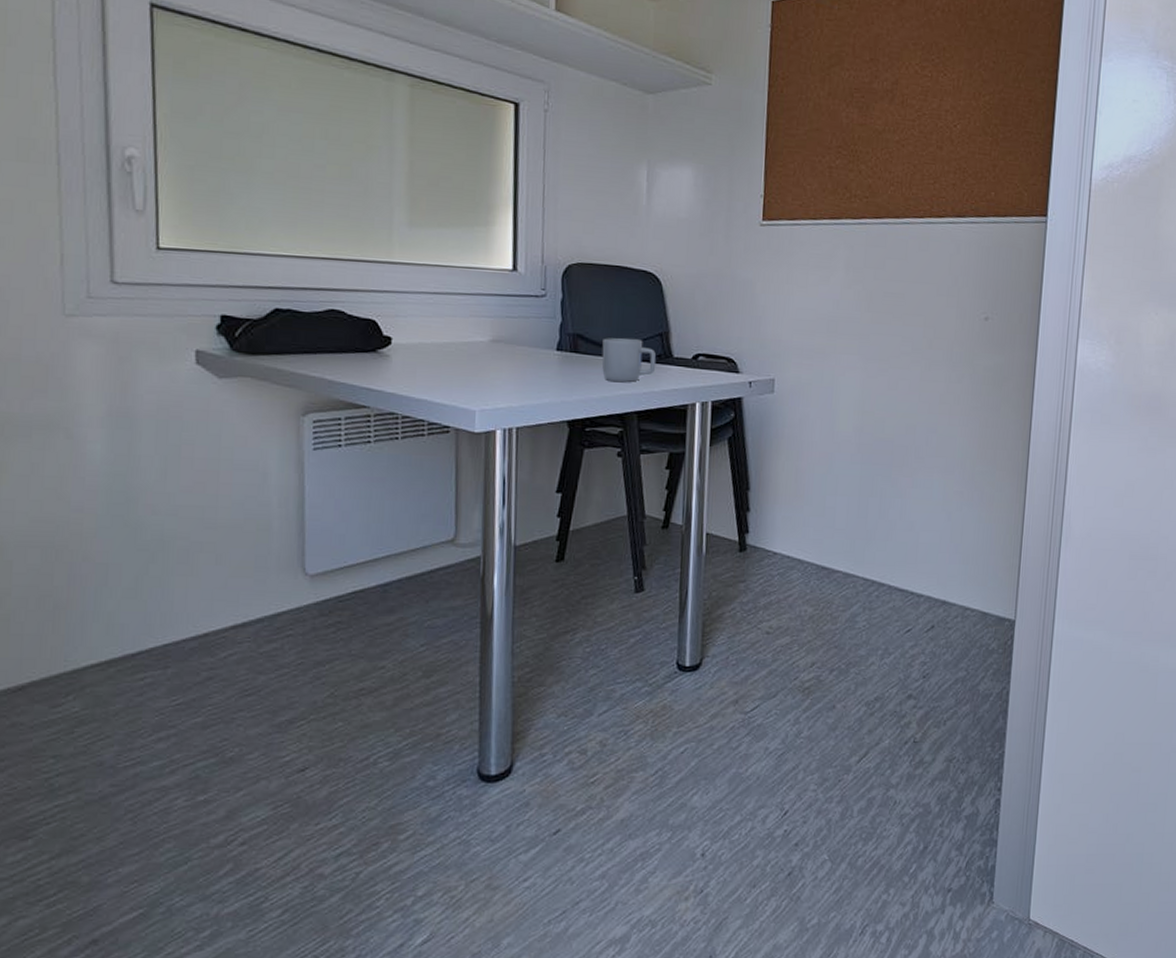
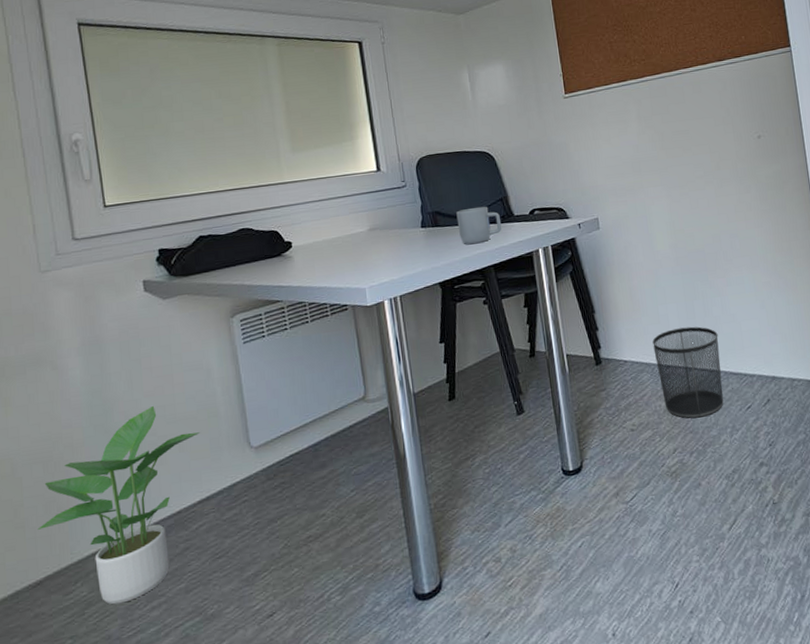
potted plant: none [26,505,244,728] -> present [38,406,200,605]
waste bin: none [810,526,890,633] -> present [652,326,724,419]

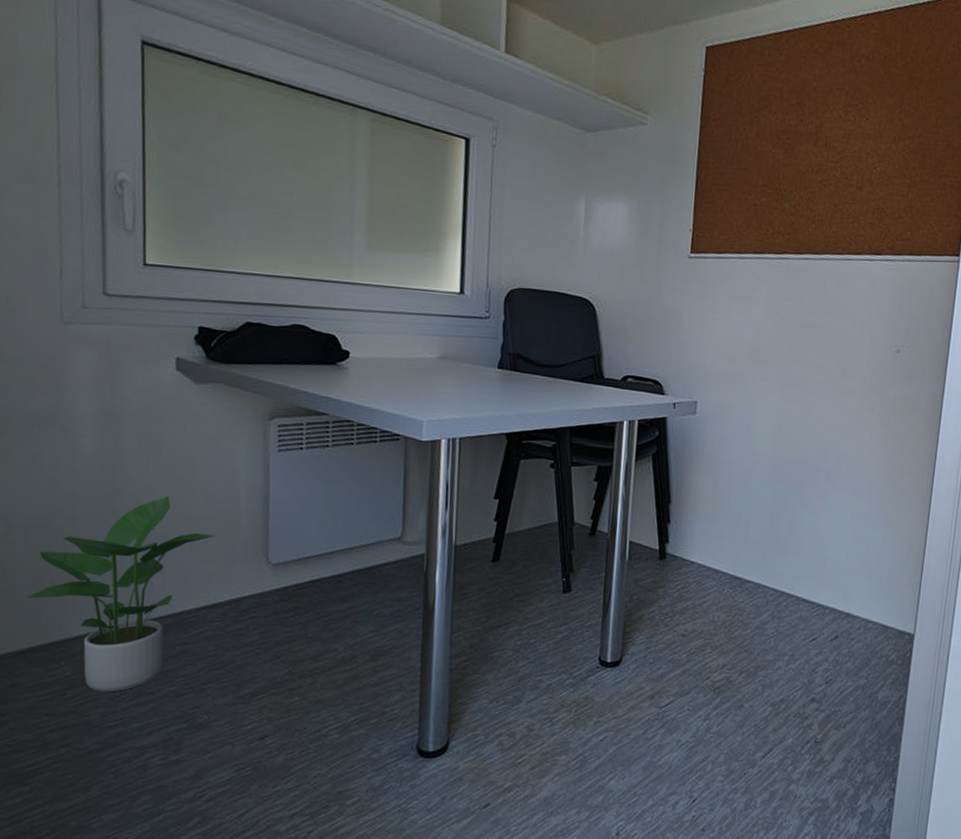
mug: present [456,206,502,245] -> none [538,358,589,400]
waste bin: present [652,326,724,419] -> none [724,539,799,639]

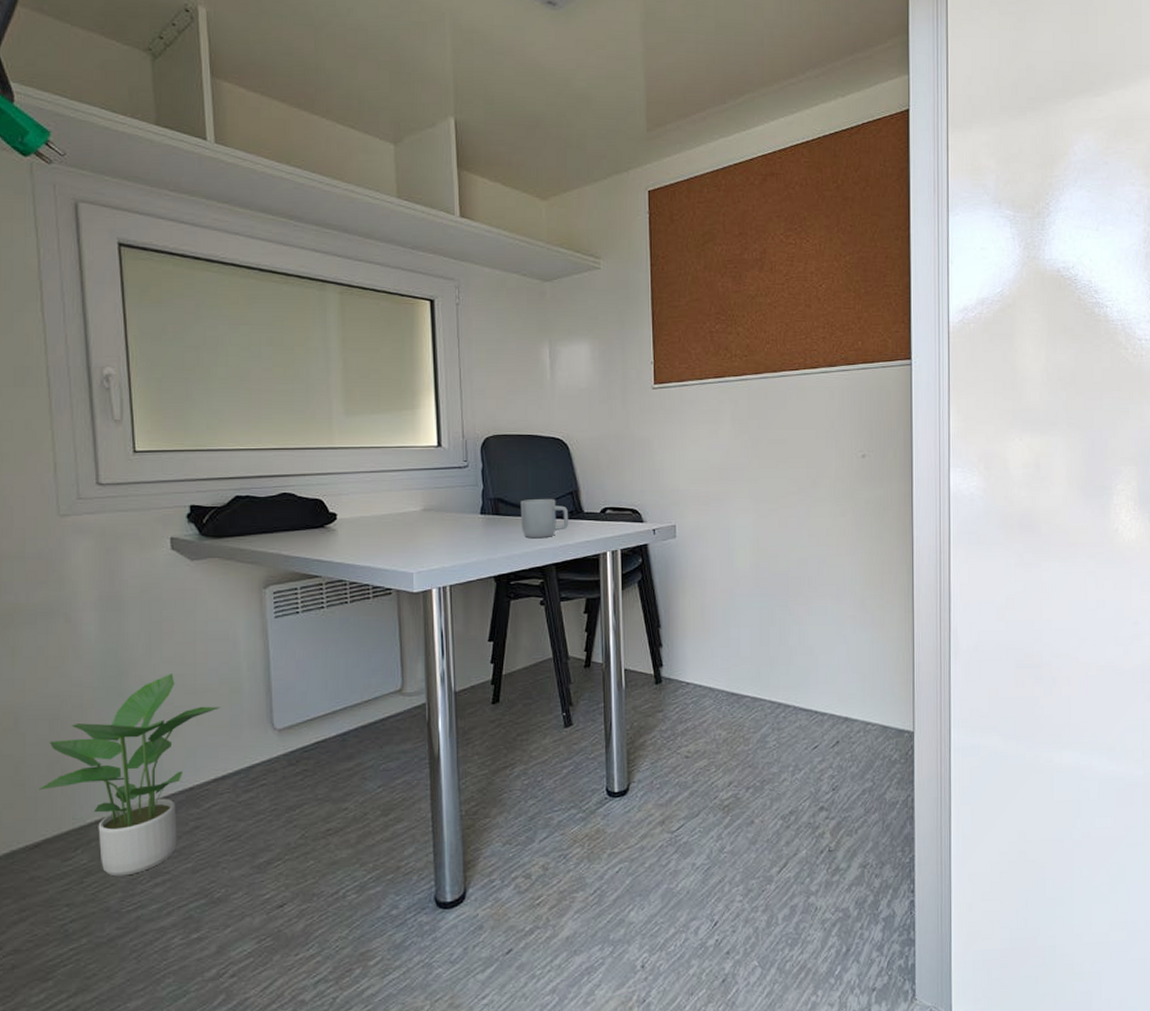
mug: none [538,358,589,400] -> present [520,498,569,539]

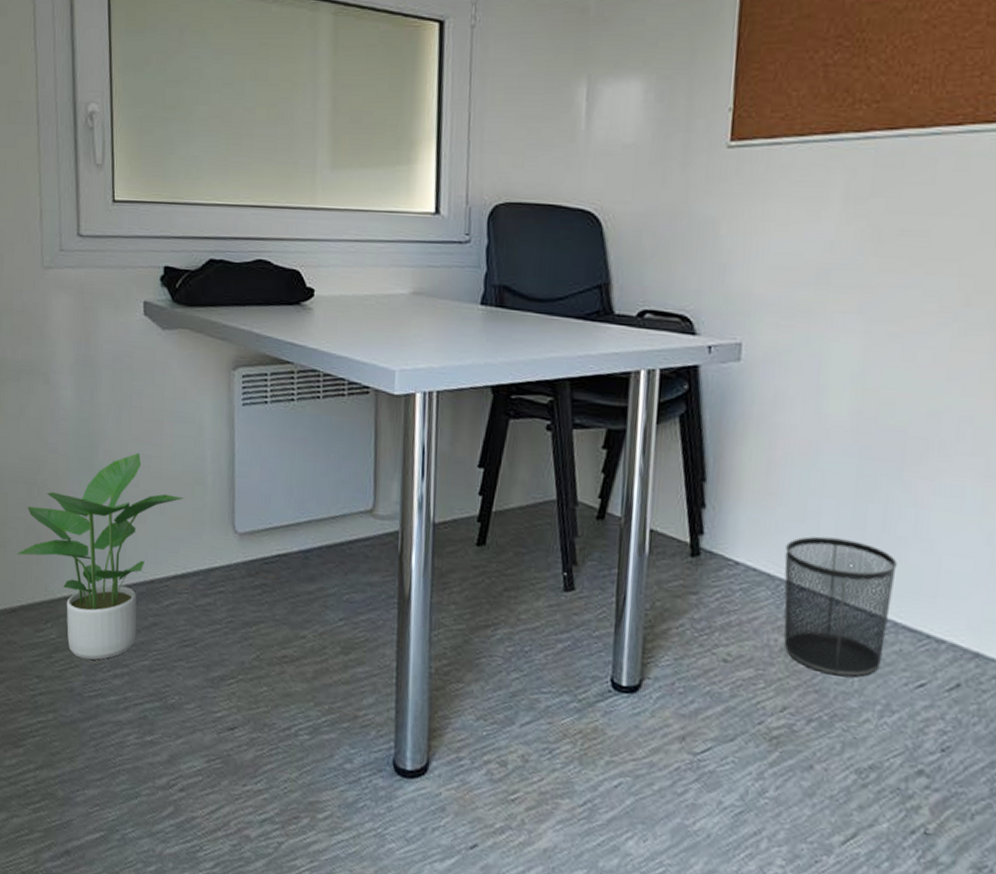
mug: present [520,498,569,539] -> none [530,290,594,343]
waste bin: none [720,654,792,752] -> present [784,536,898,678]

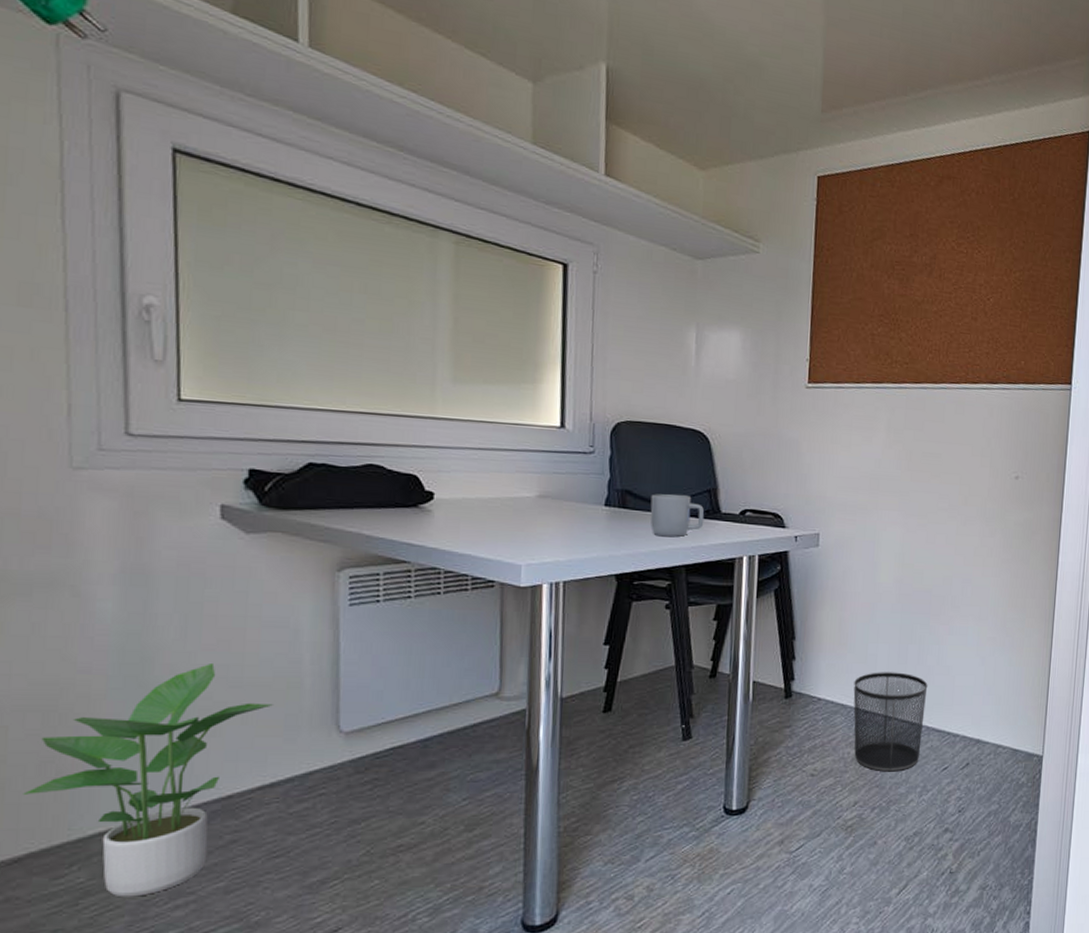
mug: none [530,290,594,343] -> present [650,494,705,537]

